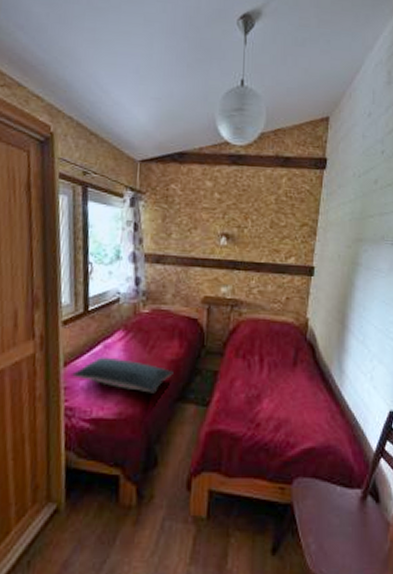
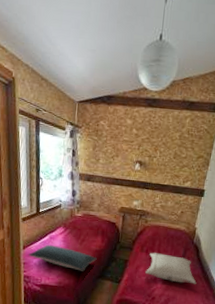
pillow: none [244,357,316,399] -> present [145,252,197,285]

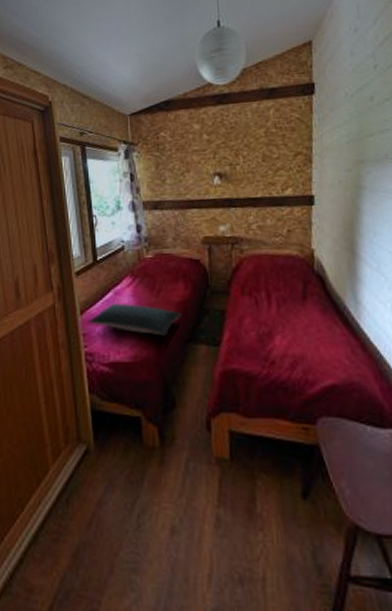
pillow: present [145,252,197,285] -> none [253,293,332,334]

